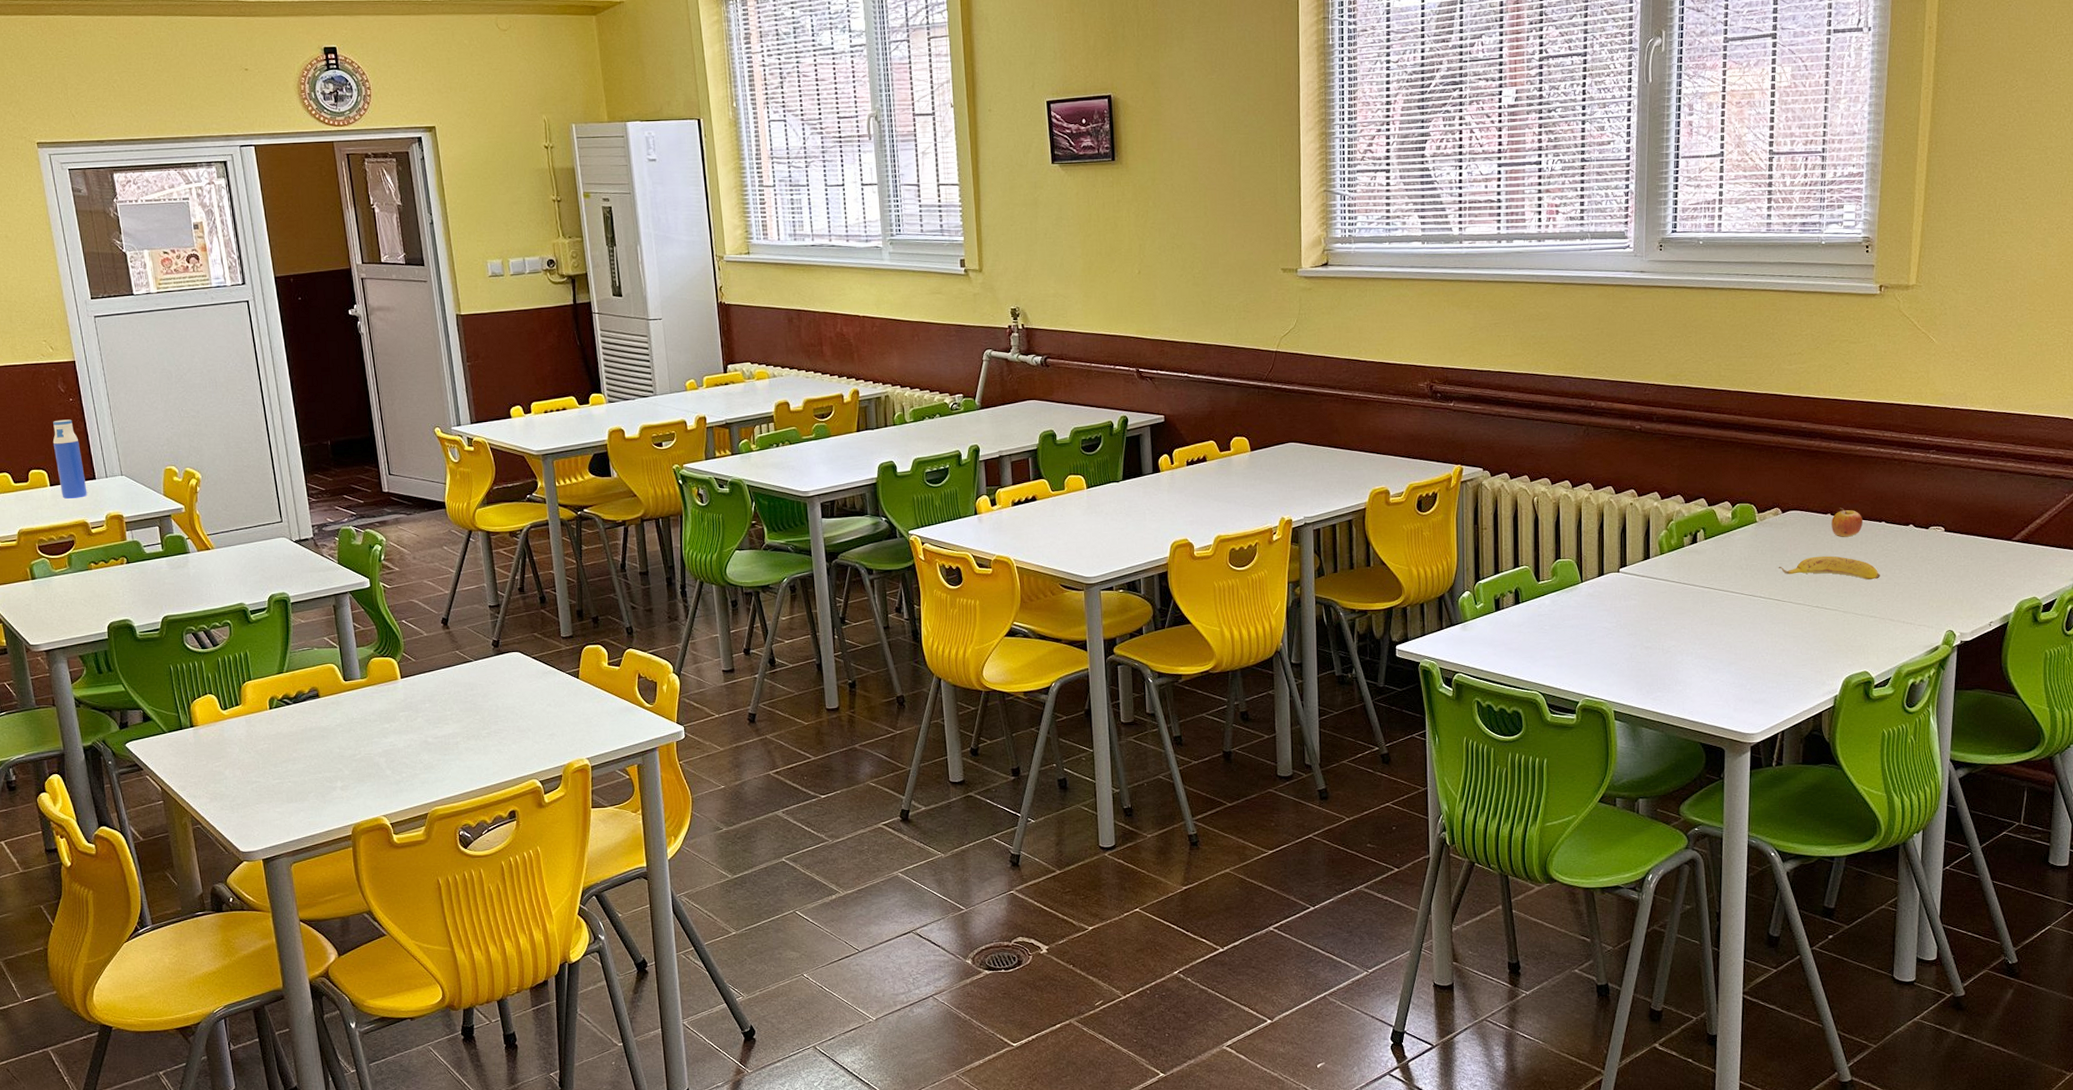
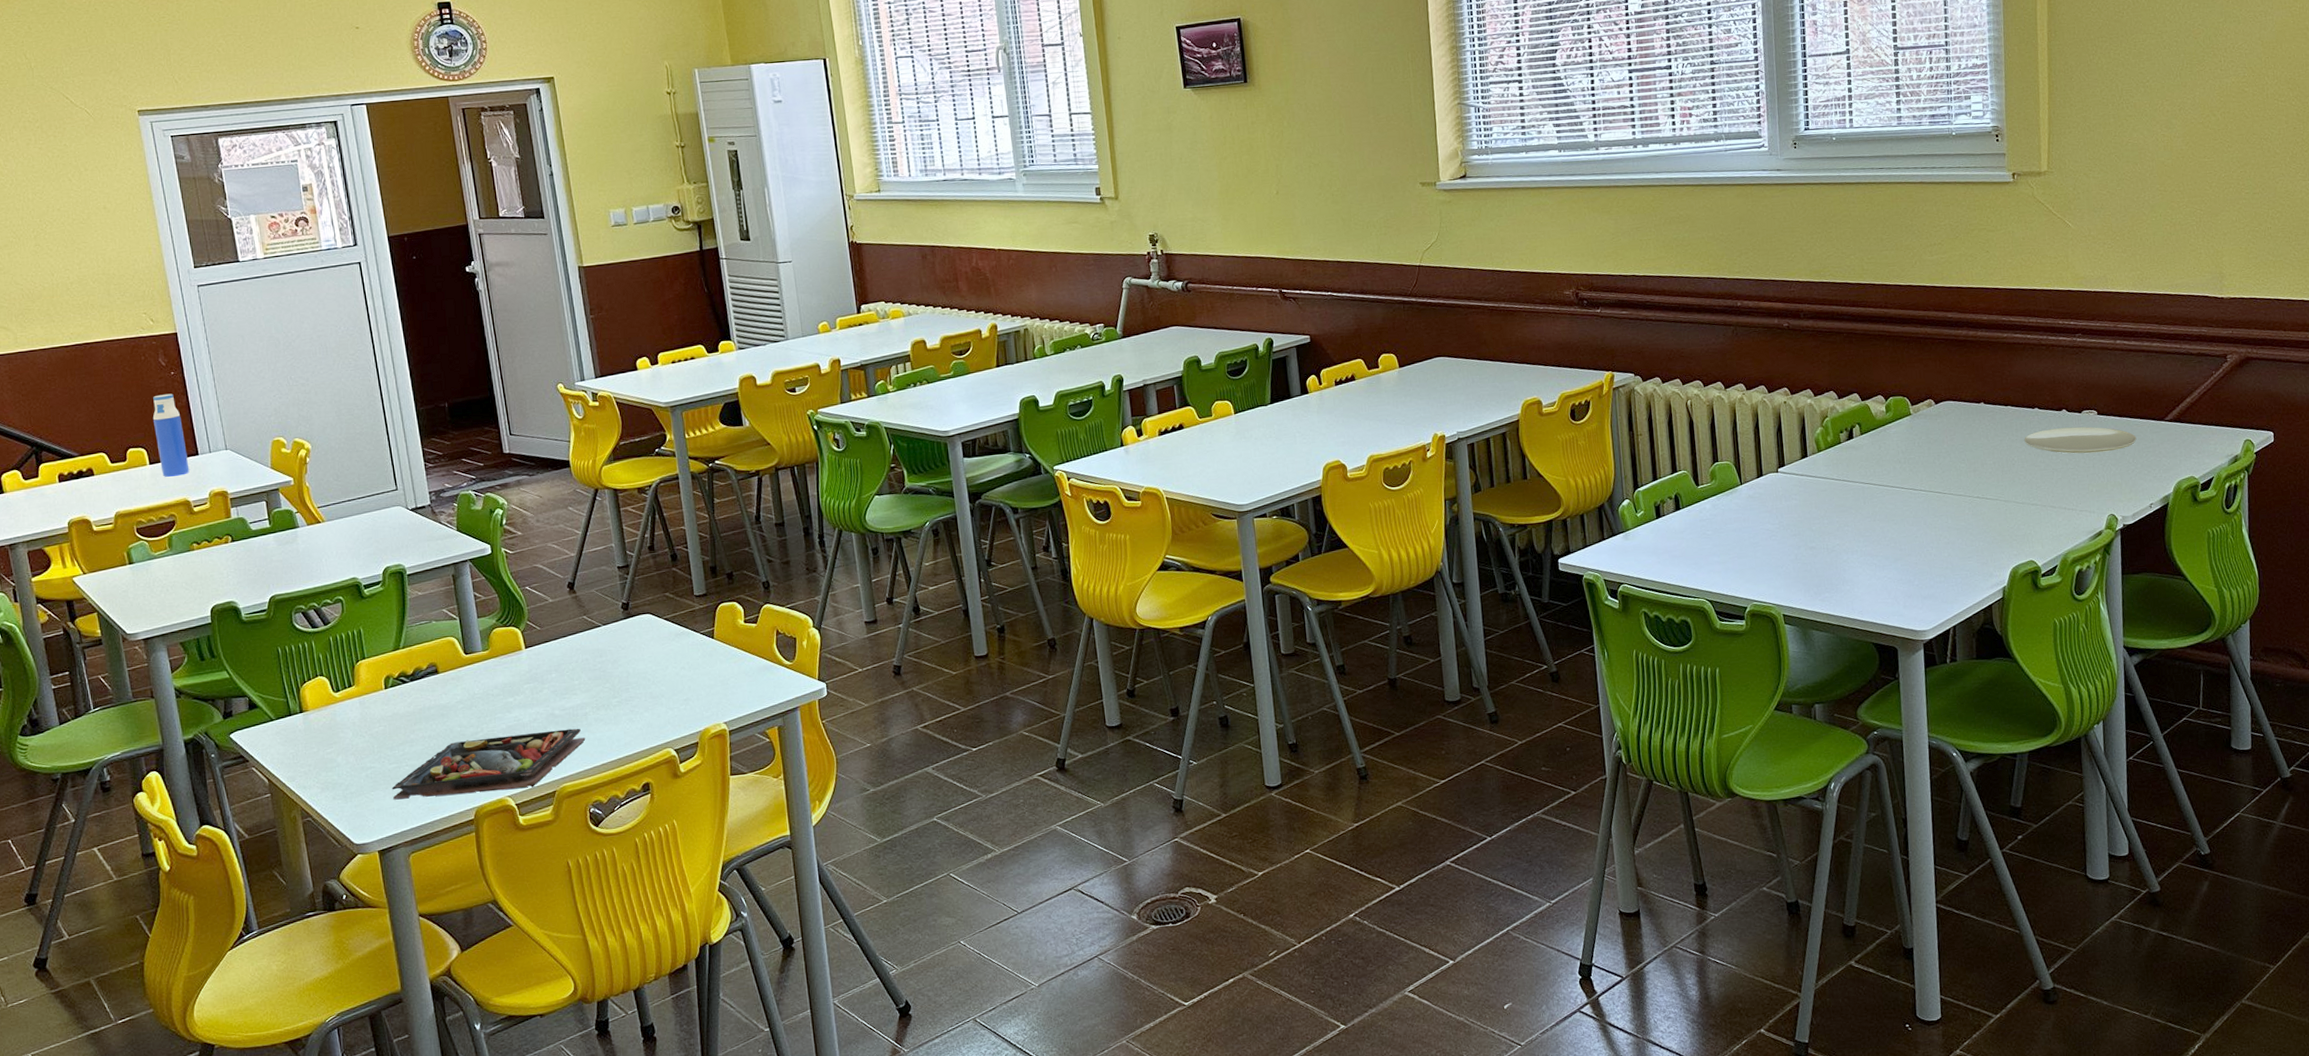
food tray: none [275,756,457,813] -> present [391,728,586,800]
banana: present [1778,556,1880,580] -> none [1936,445,2038,467]
apple: present [1831,507,1863,537] -> none [1985,395,2016,426]
plate: none [1868,542,1982,569] -> present [2024,426,2137,454]

